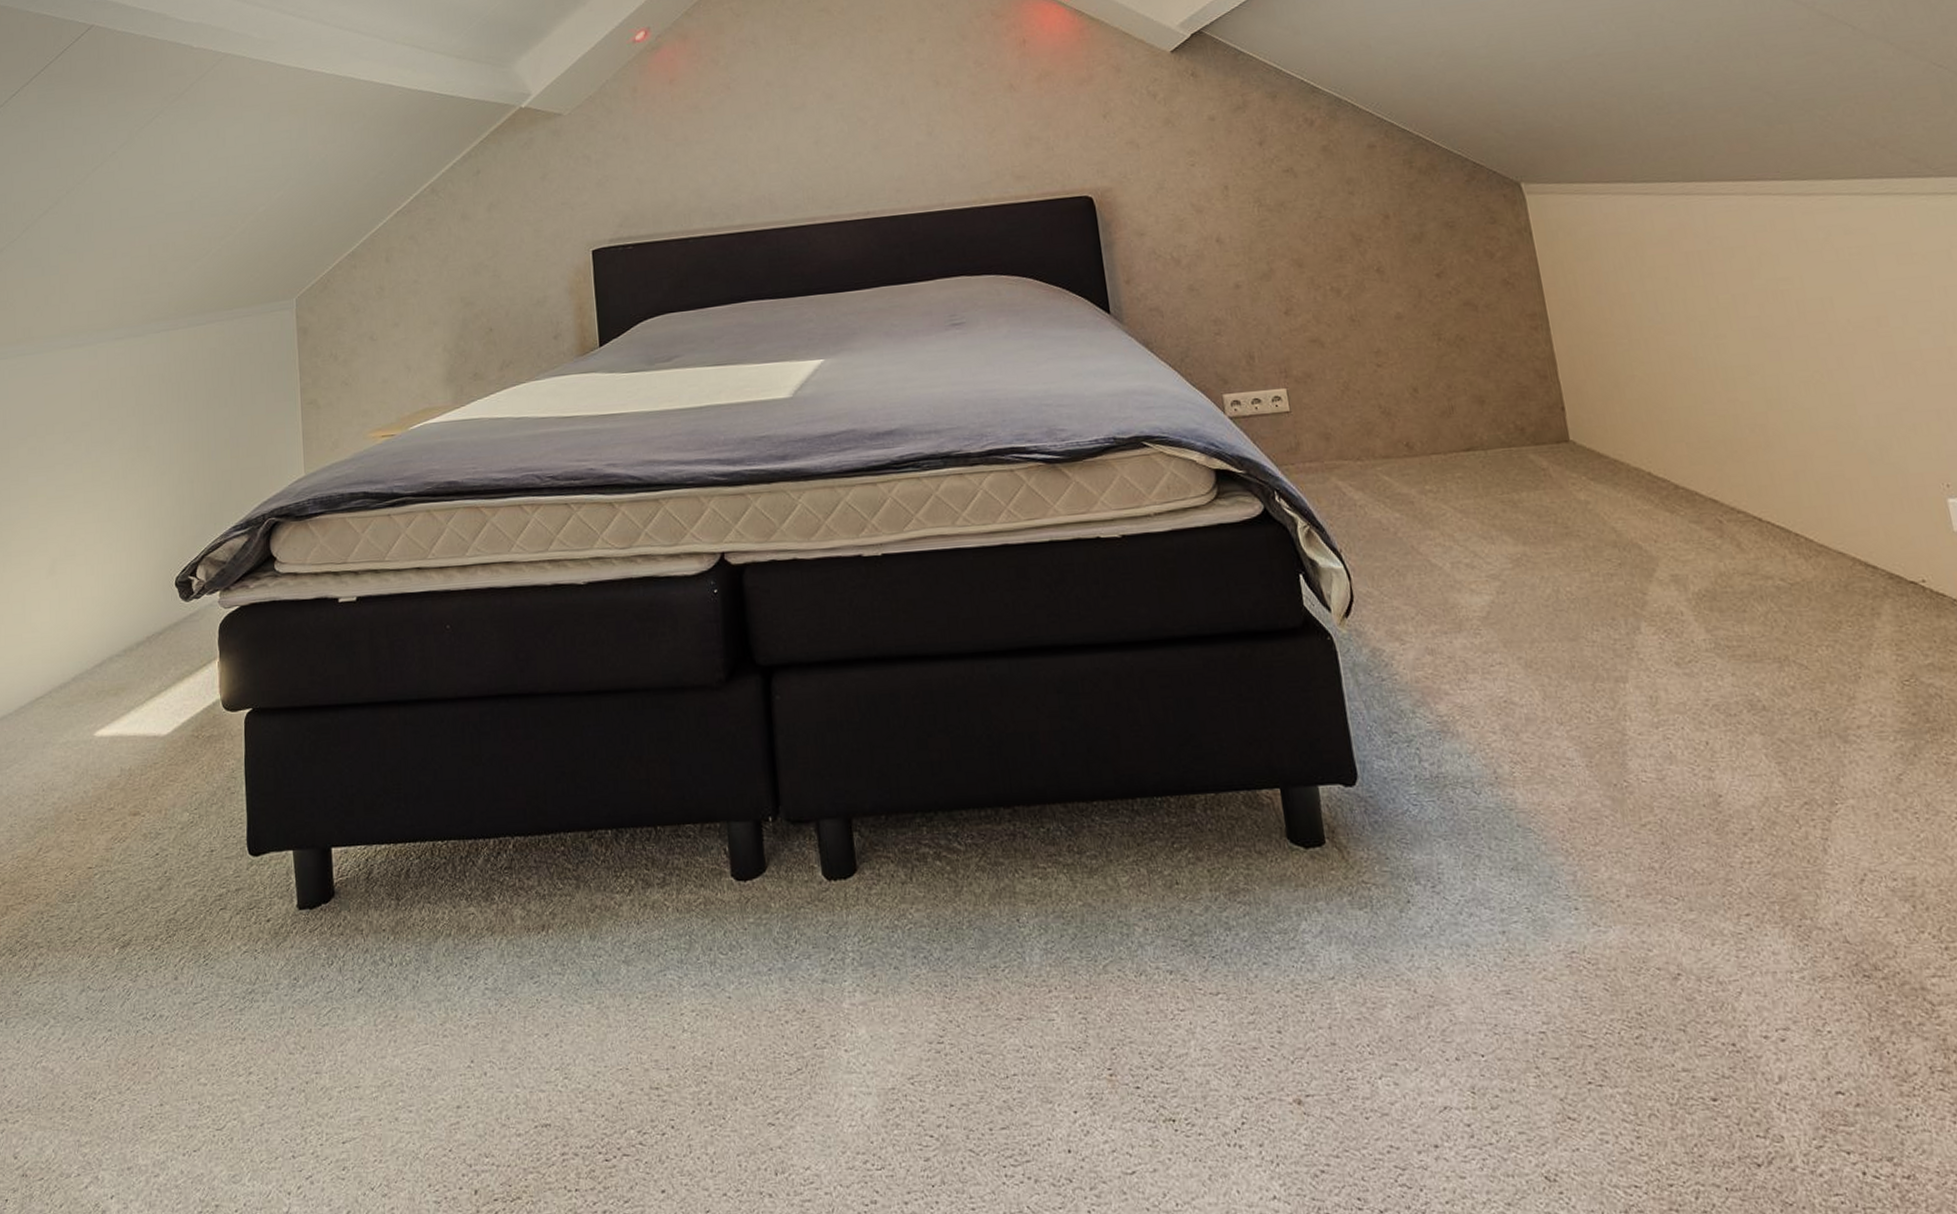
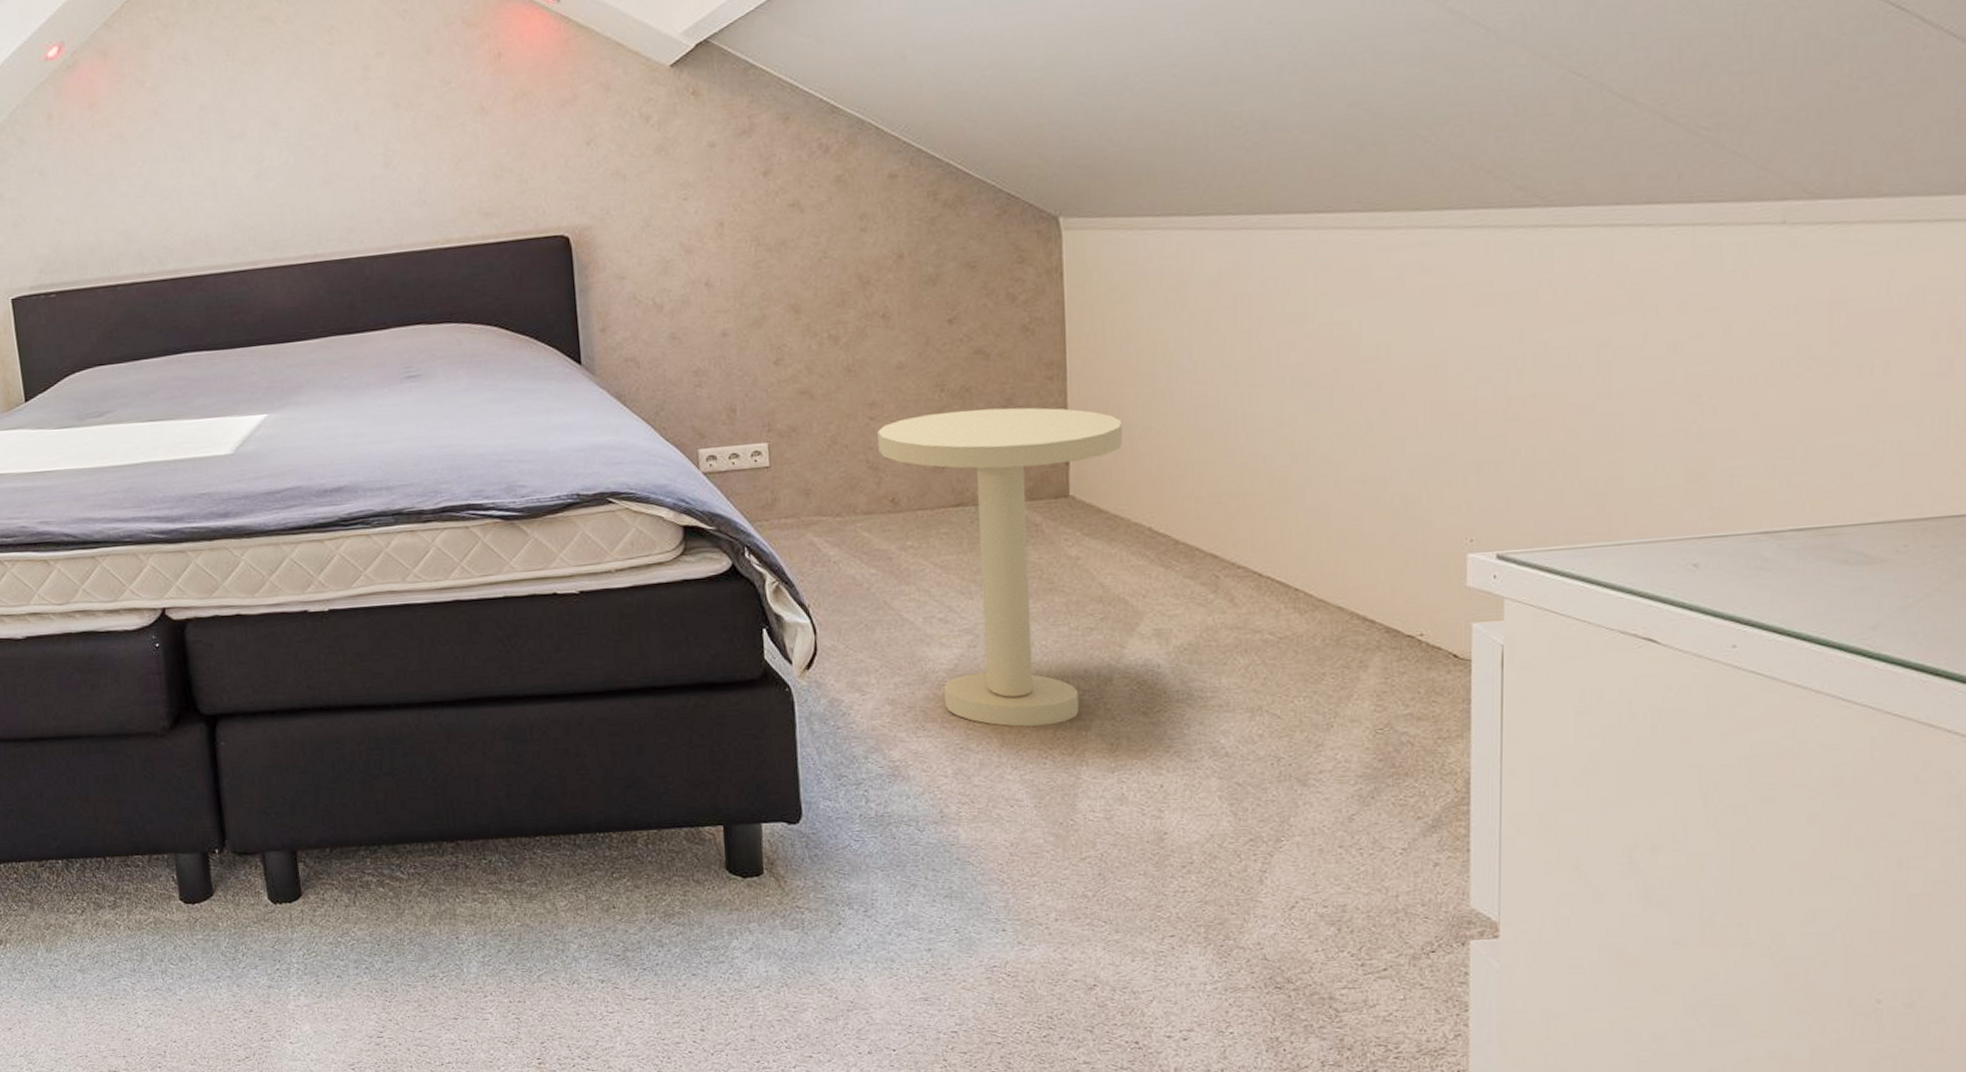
side table: none [1385,355,1614,679] -> present [877,407,1123,727]

